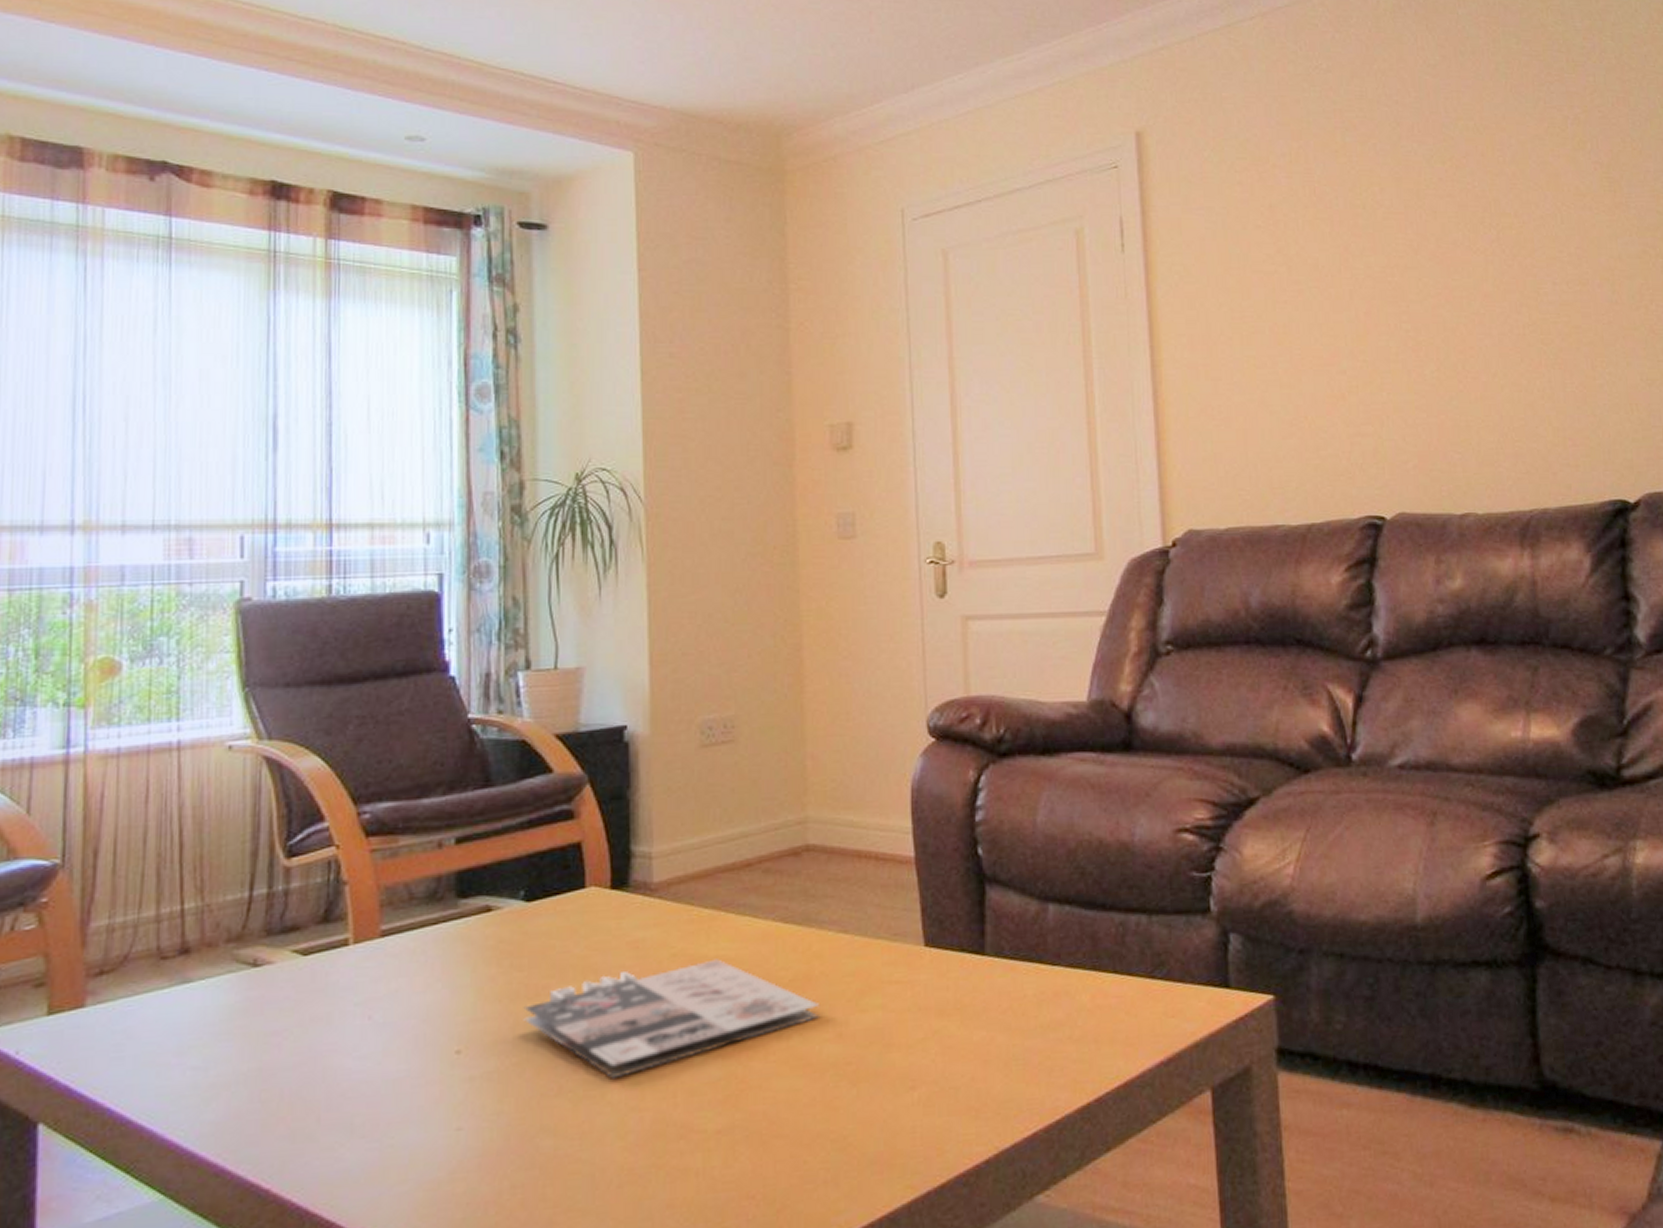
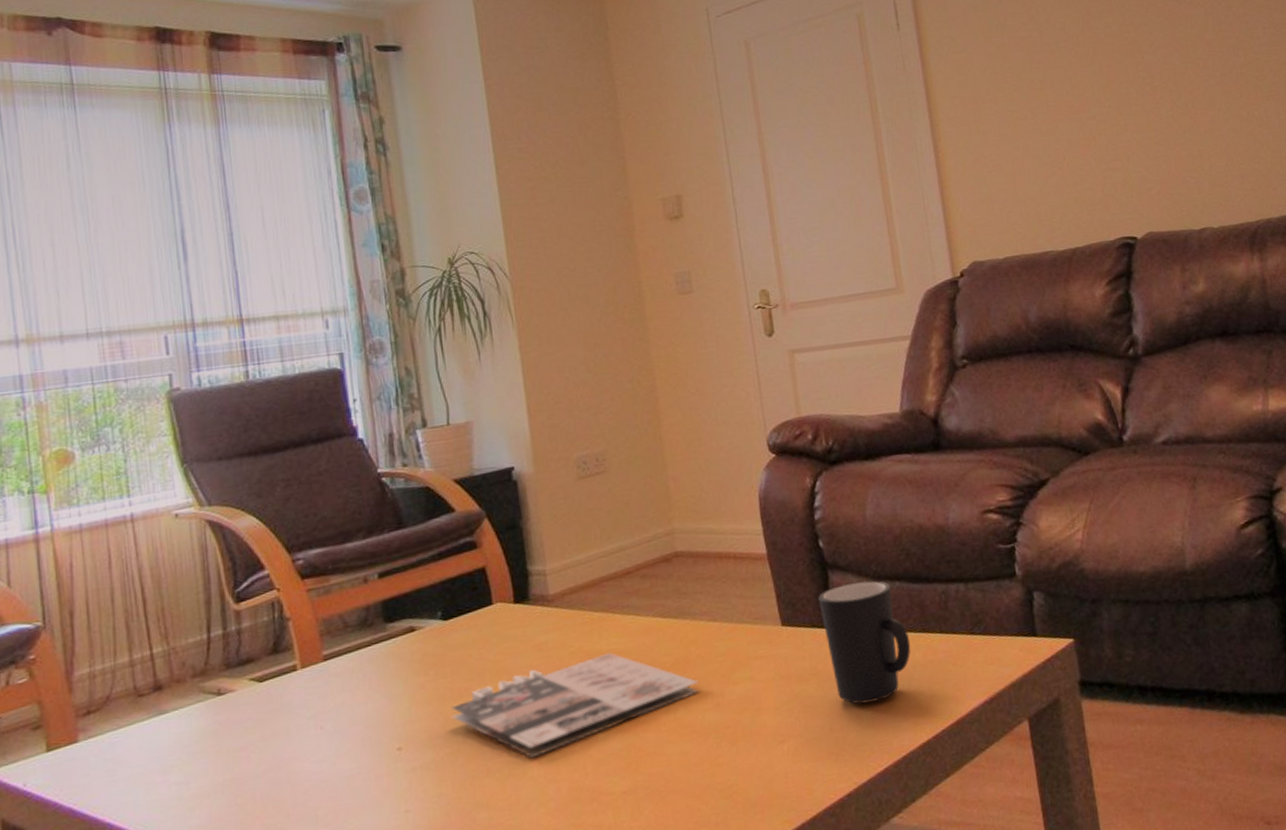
mug: none [971,901,1077,1051] -> present [818,581,911,704]

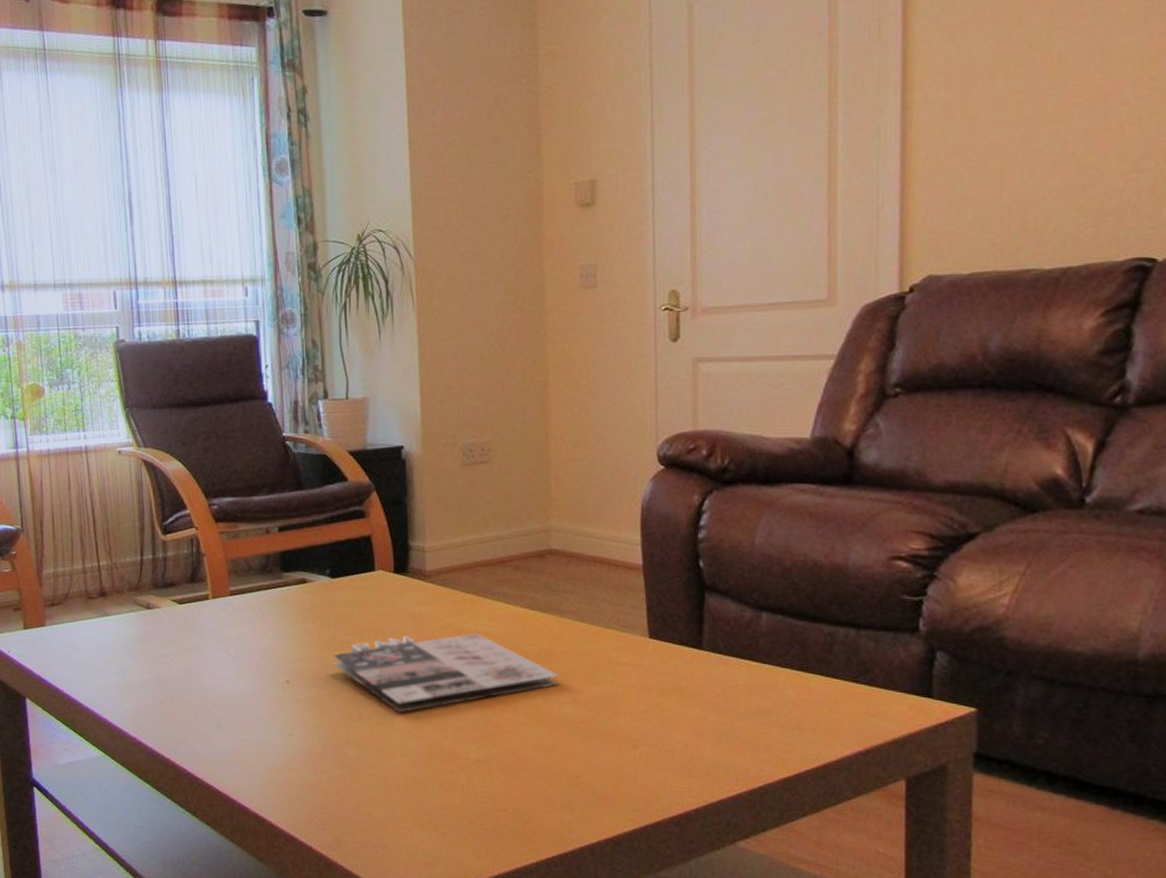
mug: present [818,581,911,704] -> none [691,609,785,729]

